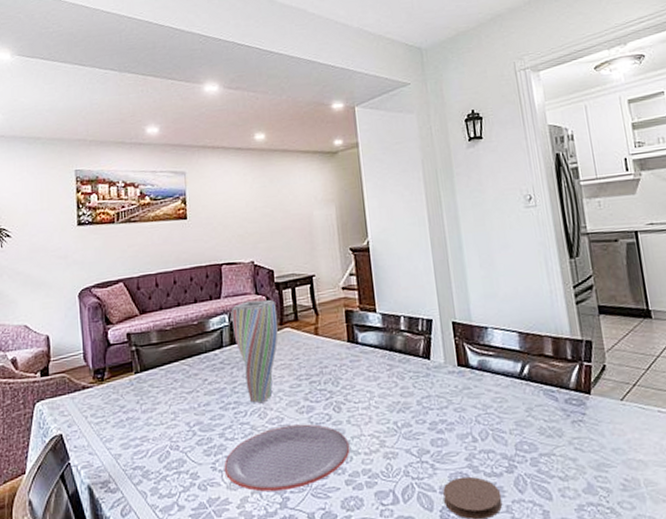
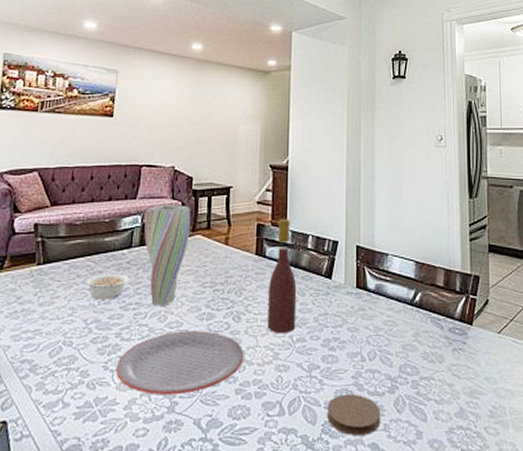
legume: none [183,375,225,402] -> present [86,274,129,300]
wine bottle: none [365,301,400,421] -> present [266,218,297,334]

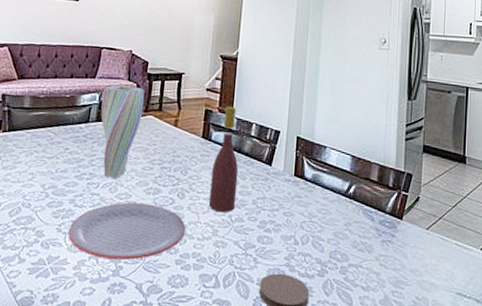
legume: present [86,274,129,300] -> none [45,145,85,169]

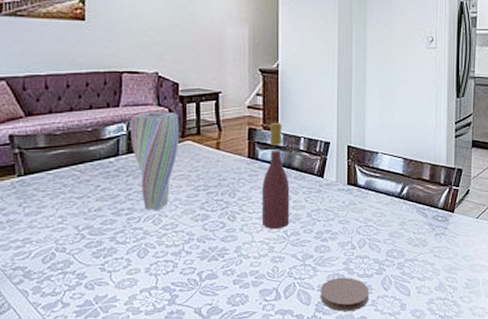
plate: present [68,202,186,260] -> none [113,230,241,290]

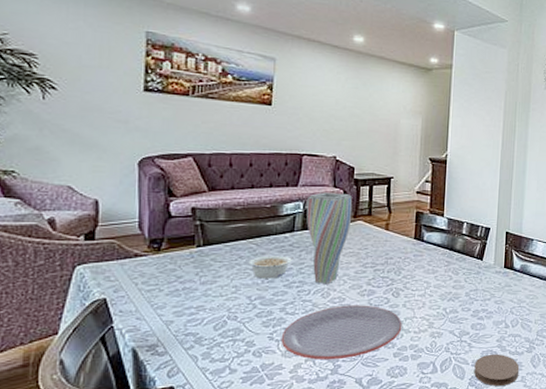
legume: none [73,182,119,207] -> present [248,256,292,279]
plate: none [113,230,241,290] -> present [281,305,402,360]
wine bottle: present [261,122,290,230] -> none [423,207,451,307]

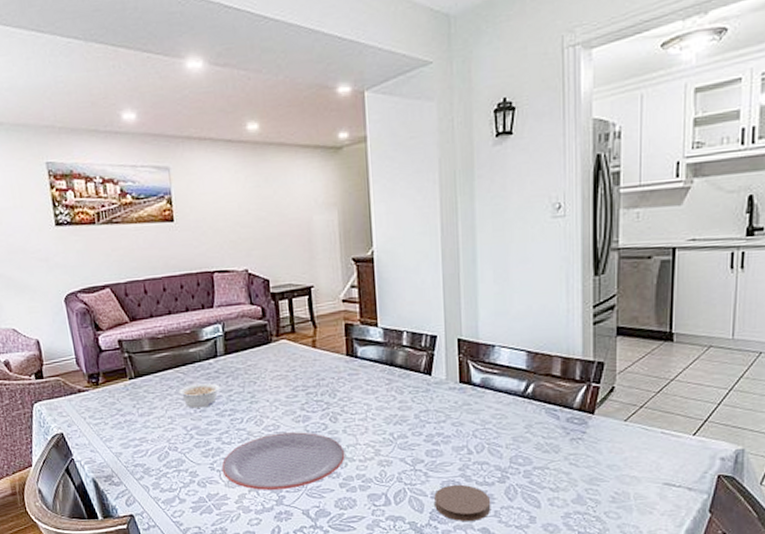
vase: present [307,192,352,285] -> none [225,310,274,412]

